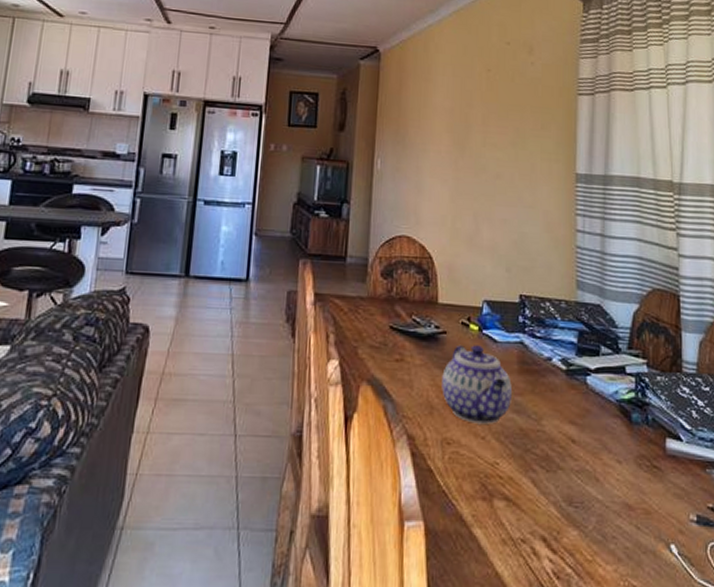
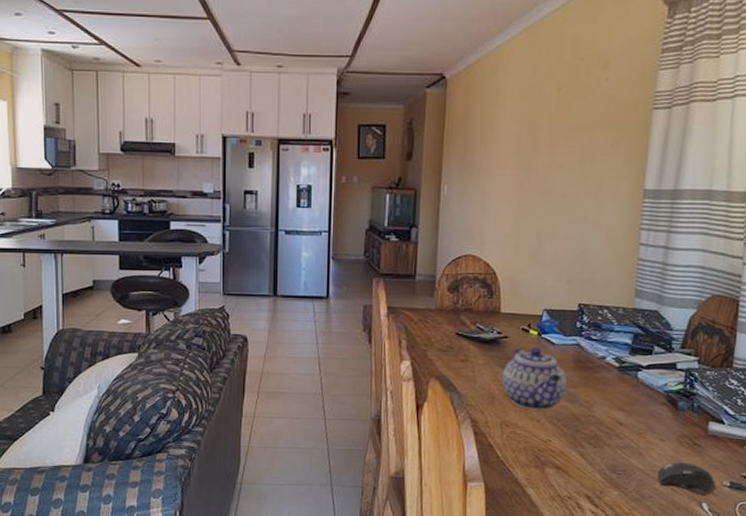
computer mouse: none [618,490,683,534] -> present [657,462,716,495]

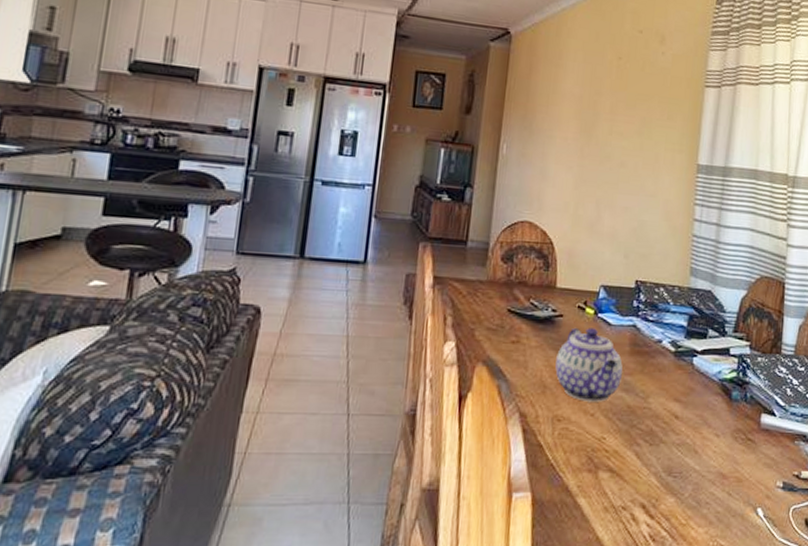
computer mouse: present [657,462,716,495] -> none [713,461,770,499]

